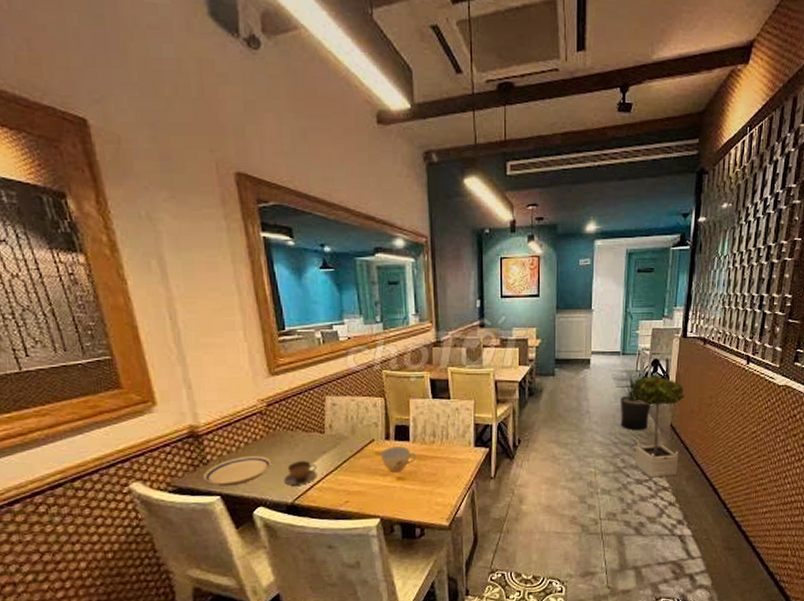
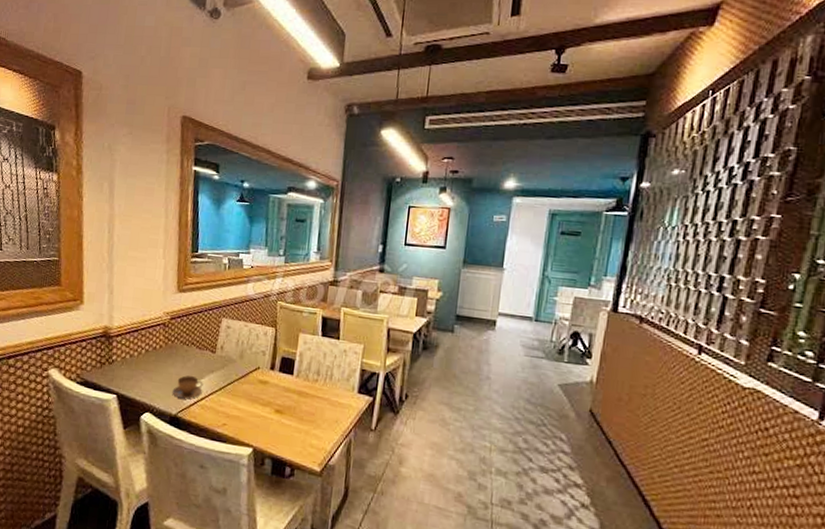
plate: present [202,455,271,486] -> none [106,362,165,388]
teacup: present [380,446,417,473] -> none [263,377,298,405]
planter: present [620,376,652,430] -> none [526,345,567,410]
potted tree: present [632,376,685,478] -> none [540,349,611,472]

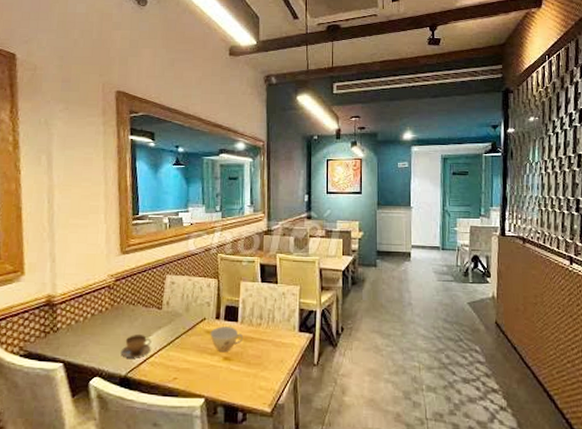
teacup: none [263,377,298,405] -> present [210,326,244,353]

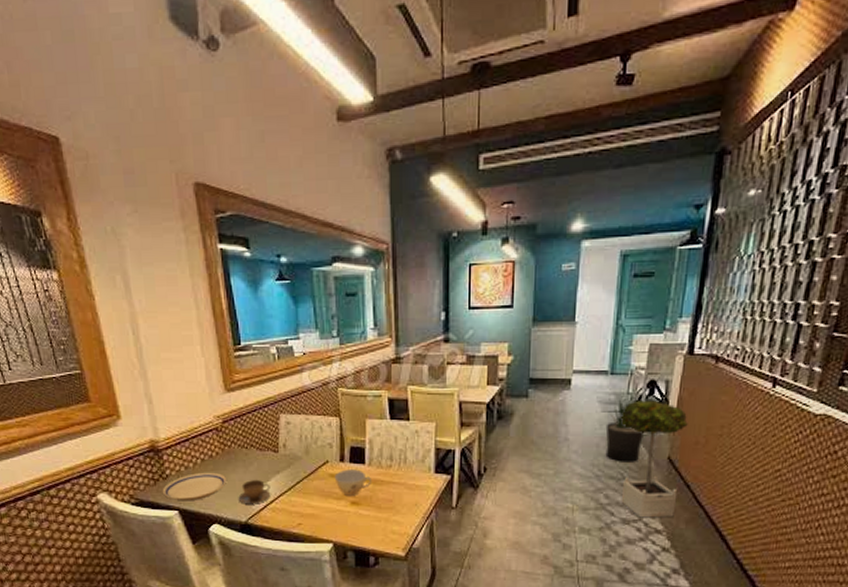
plate: none [51,326,112,354] -> present [162,472,226,501]
planter: none [441,270,474,326] -> present [605,399,645,462]
potted tree: none [454,272,508,378] -> present [621,400,688,518]

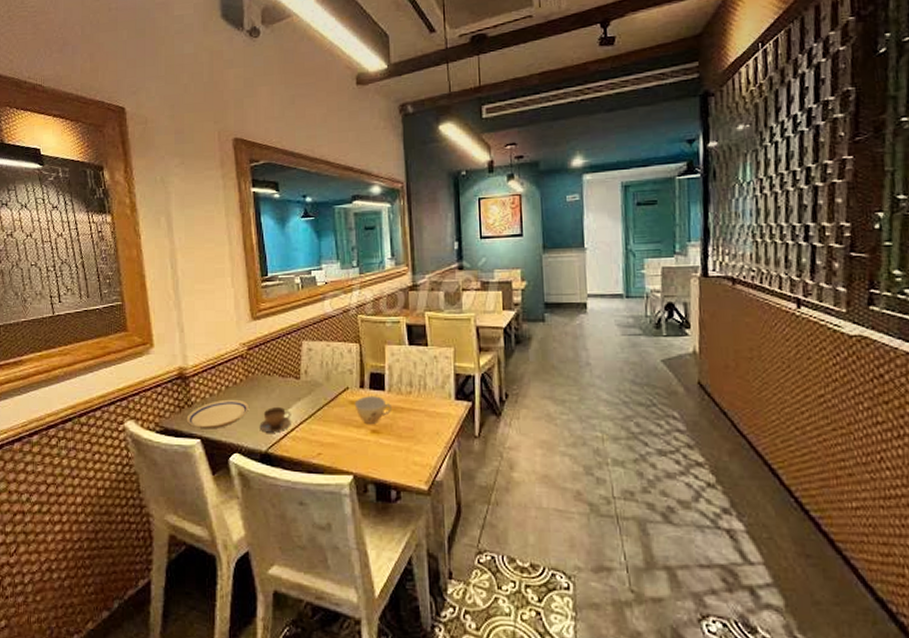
planter: present [605,399,645,462] -> none [627,322,670,388]
potted tree: present [621,400,688,518] -> none [642,323,715,449]

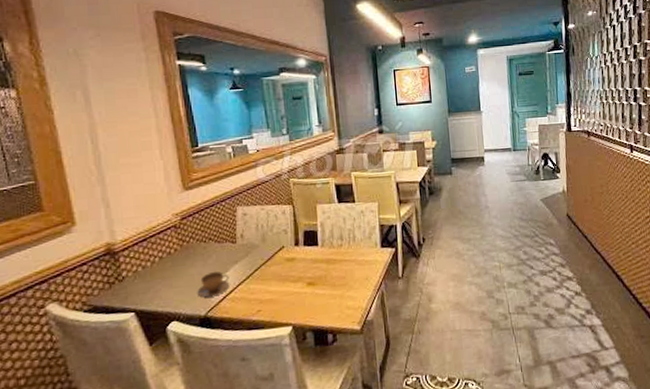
plate: present [186,399,248,430] -> none [117,268,185,303]
teacup: present [354,396,393,425] -> none [290,251,326,278]

